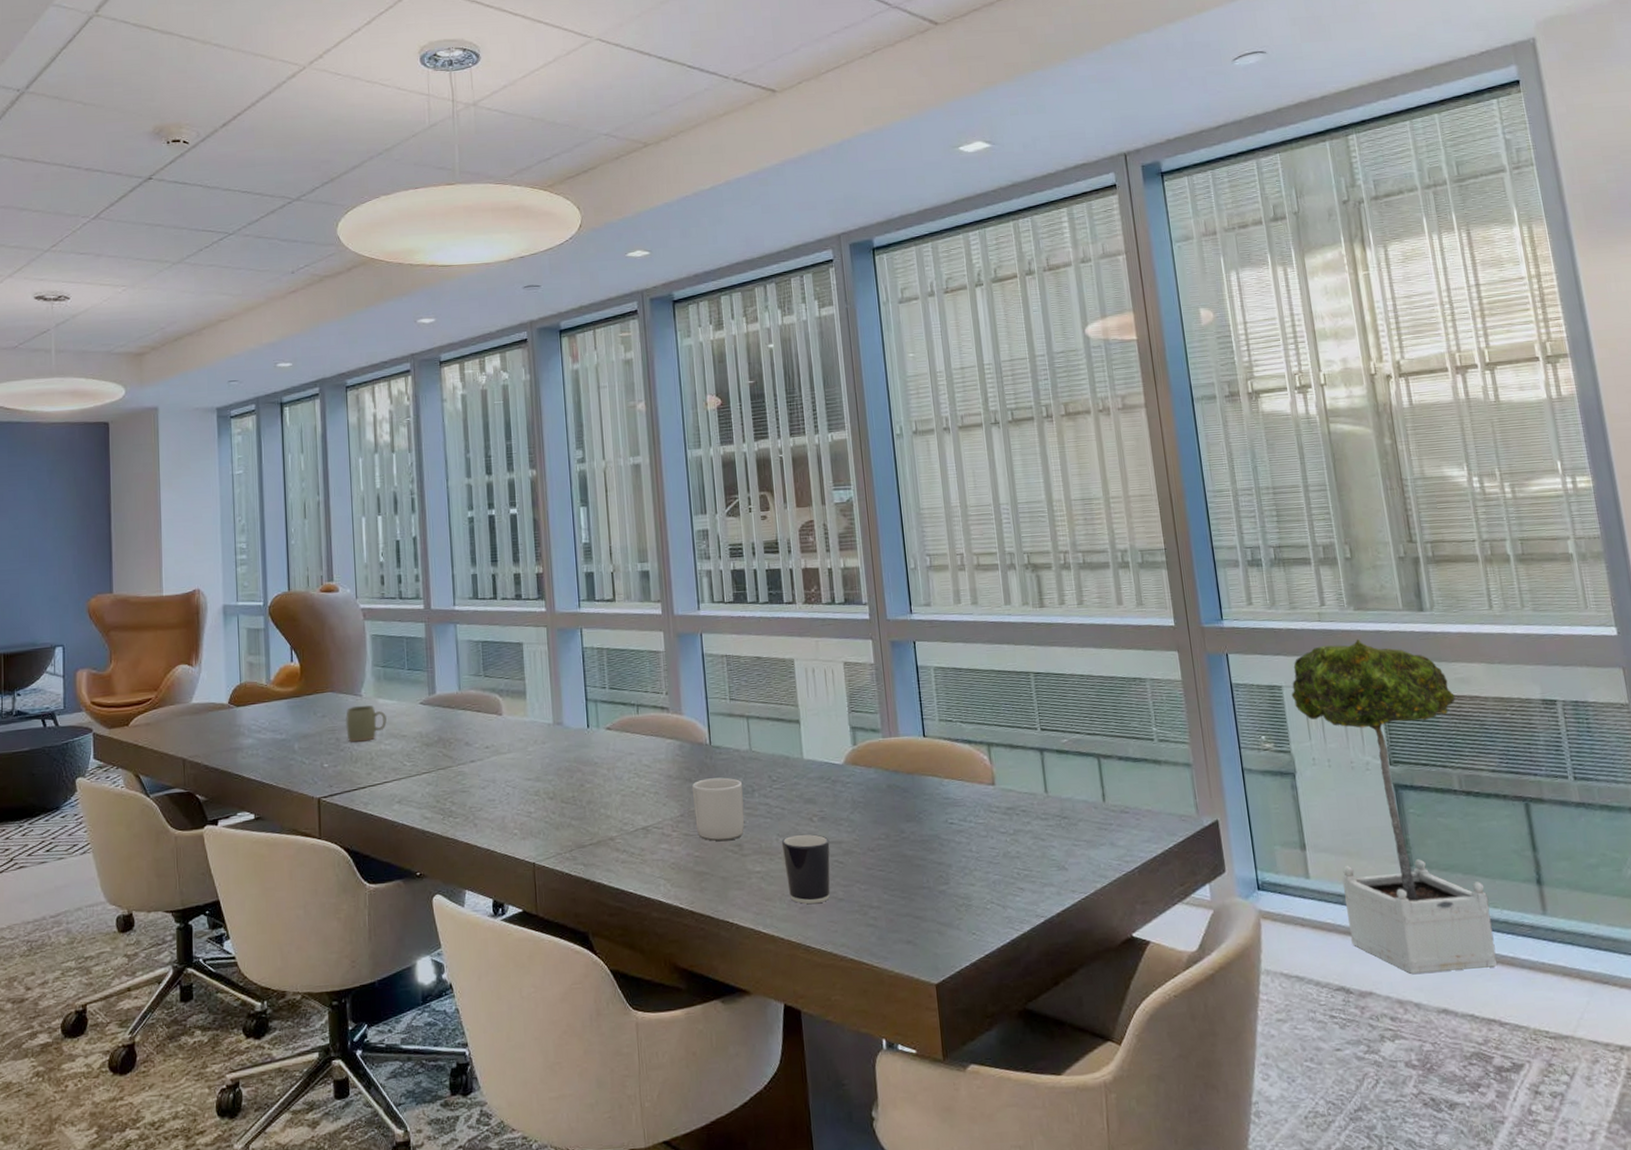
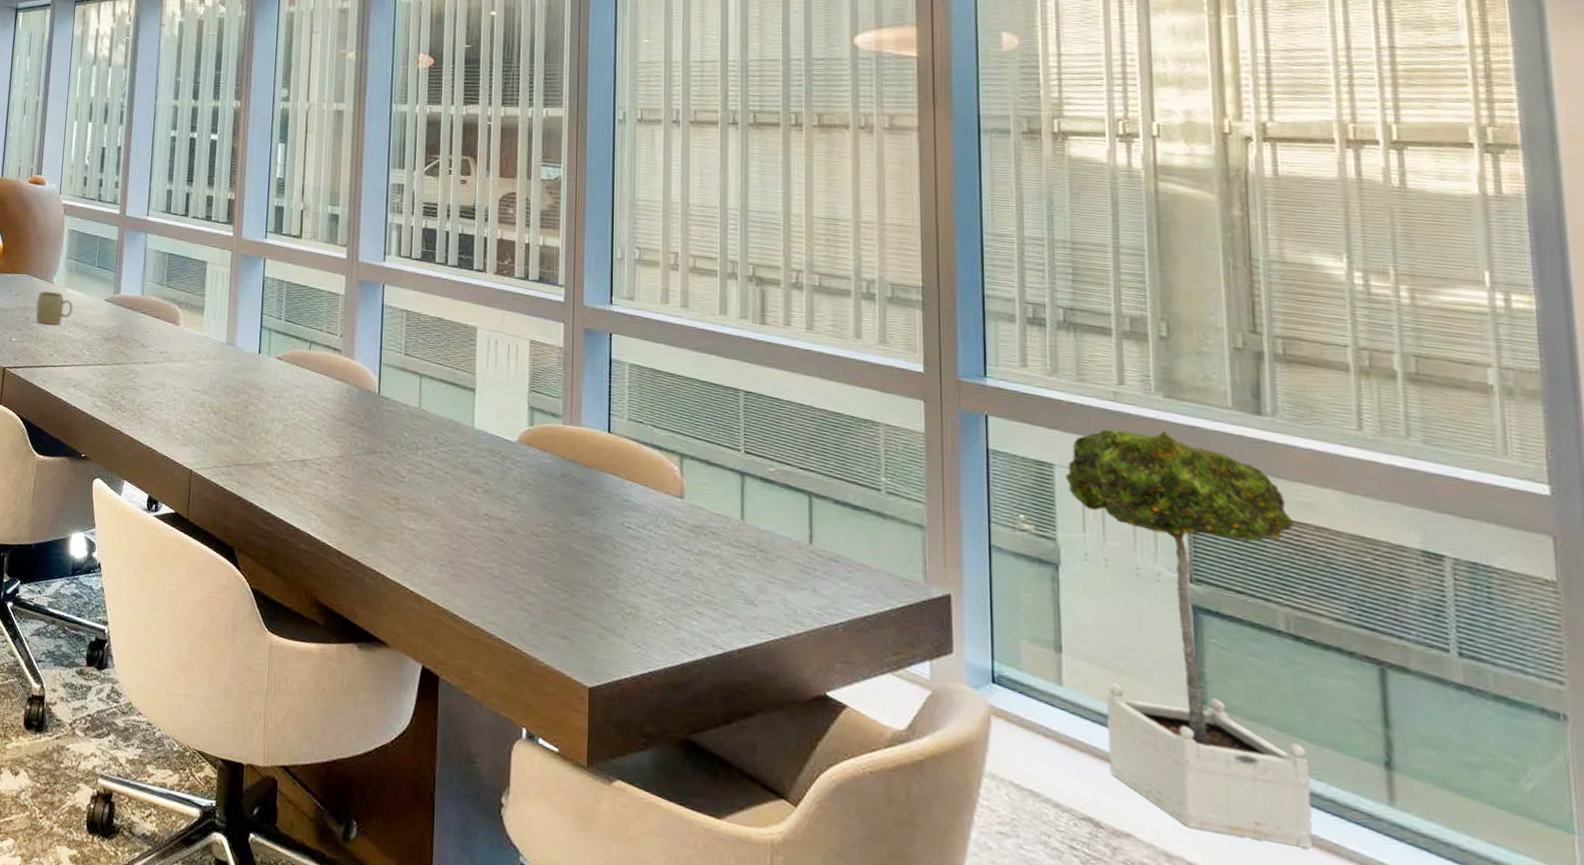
mug: present [692,777,745,842] -> none [354,426,408,492]
mug: present [781,833,831,905] -> none [440,500,491,575]

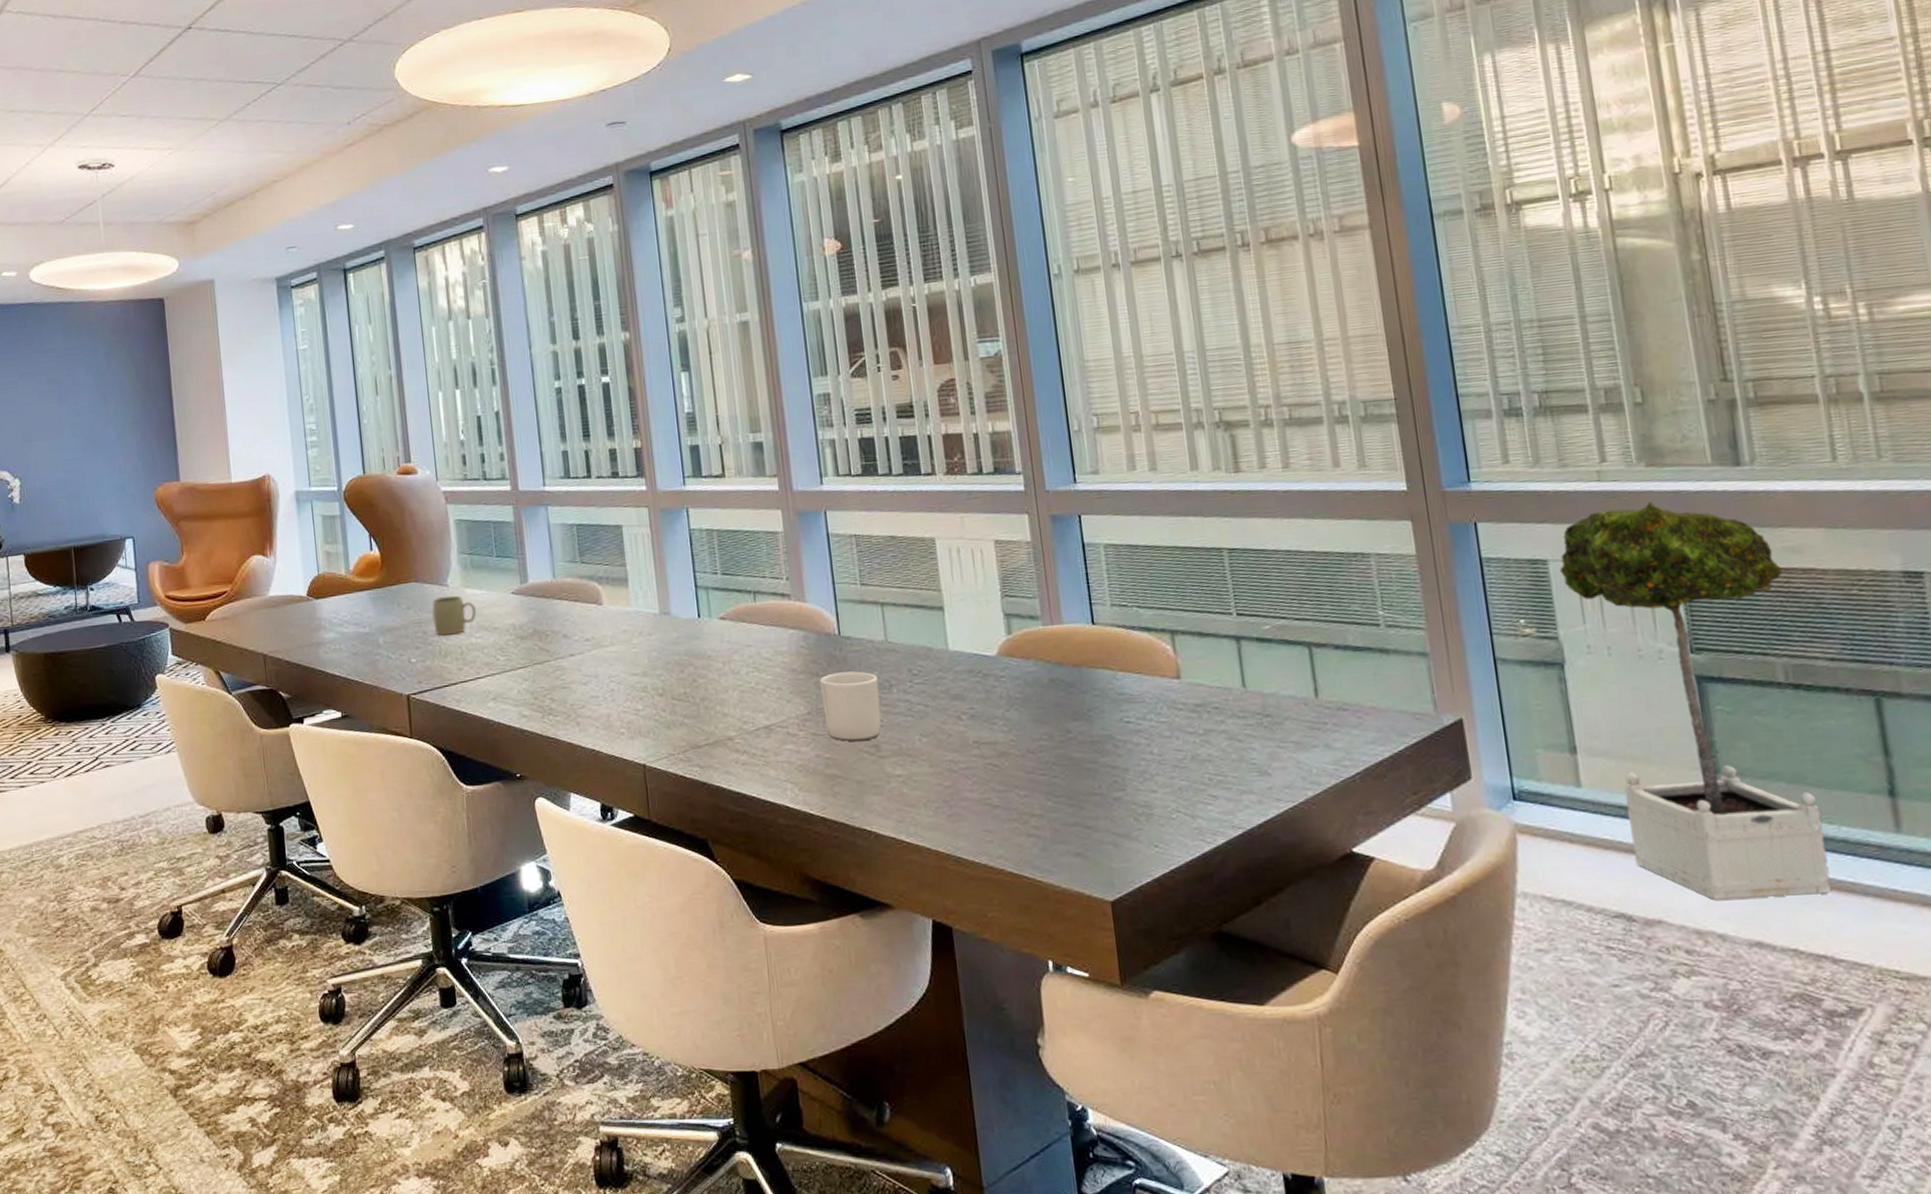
mug: none [354,426,408,492] -> present [820,671,882,742]

